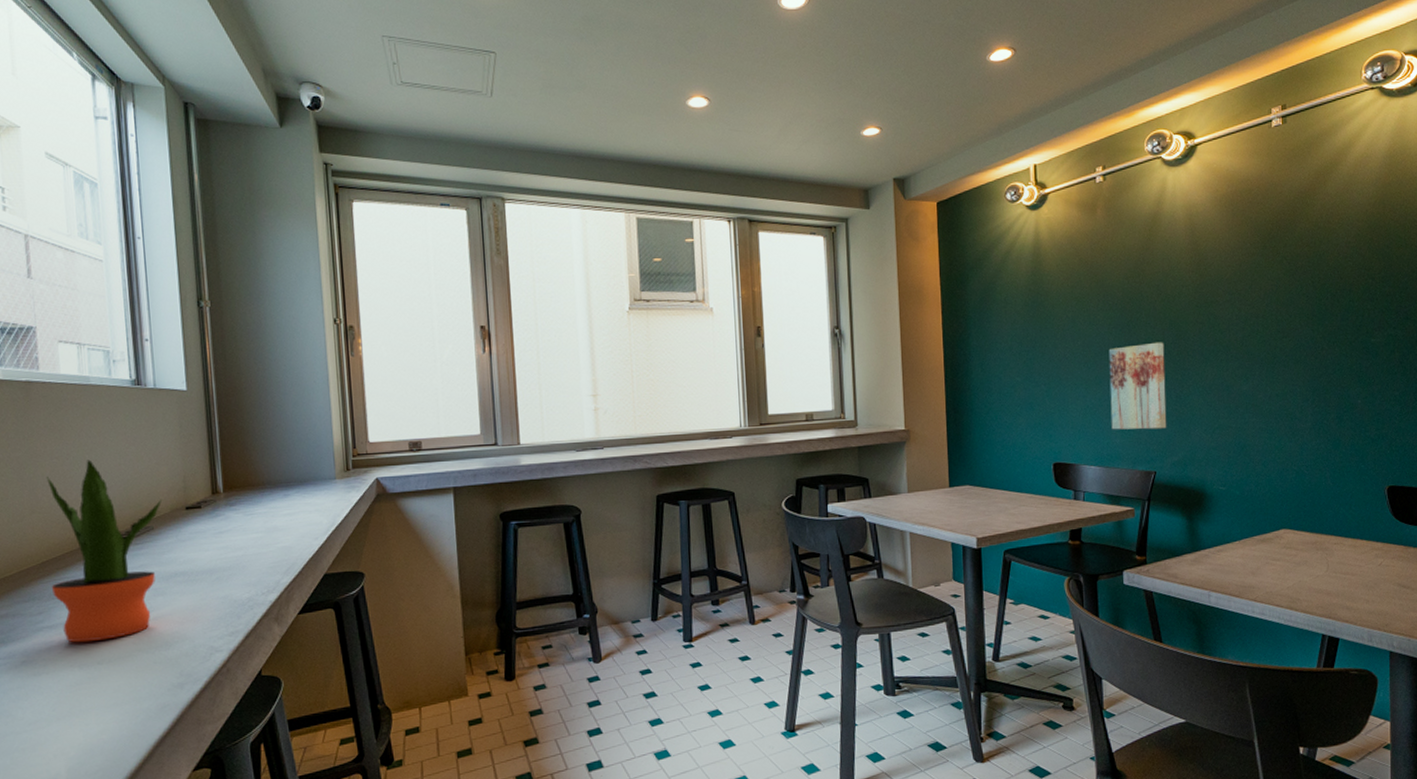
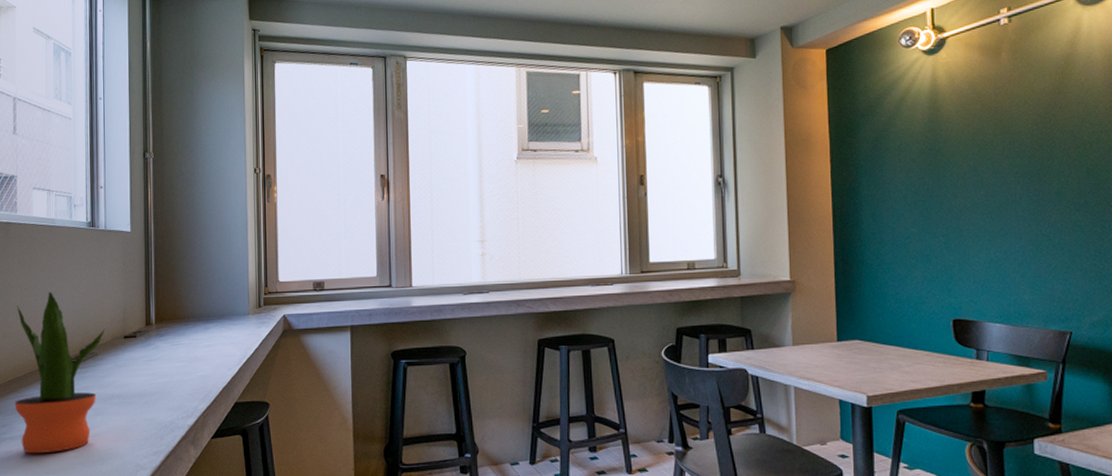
wall art: present [1108,342,1167,430] -> none [1015,191,1085,286]

